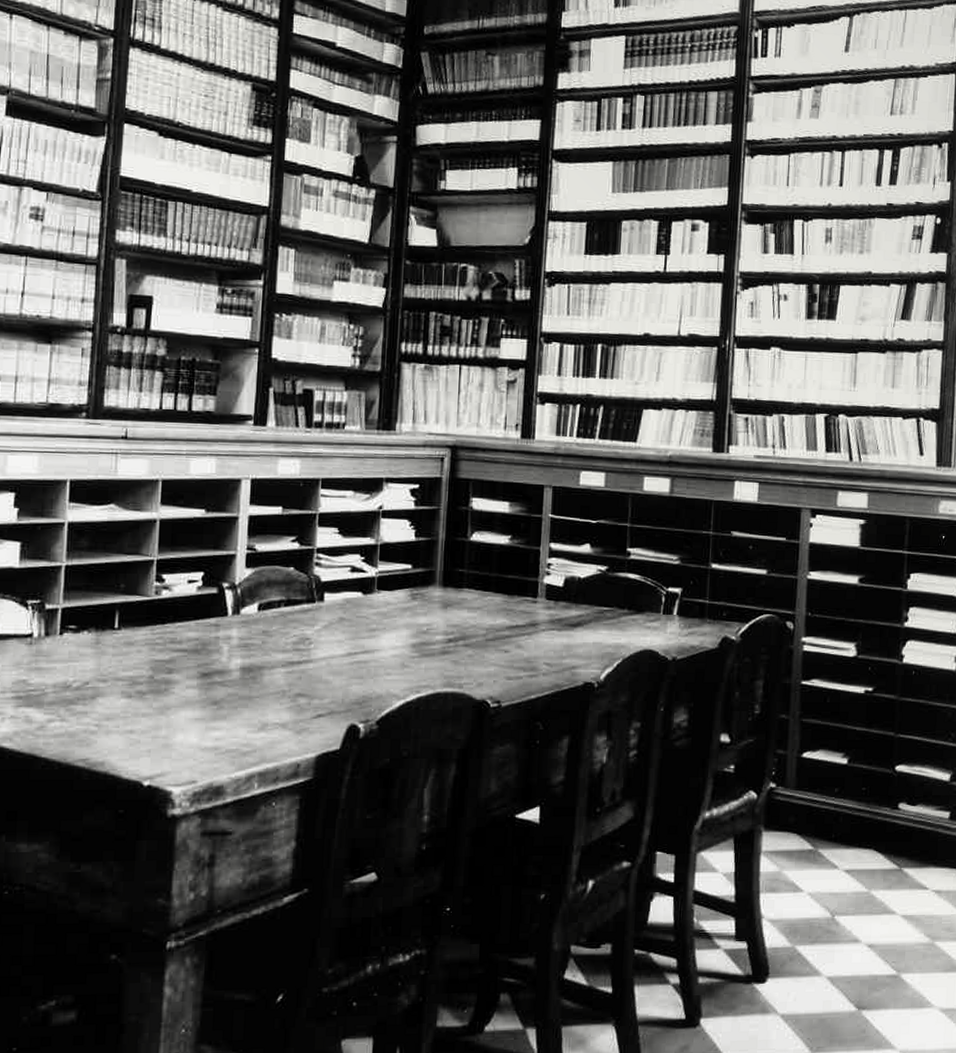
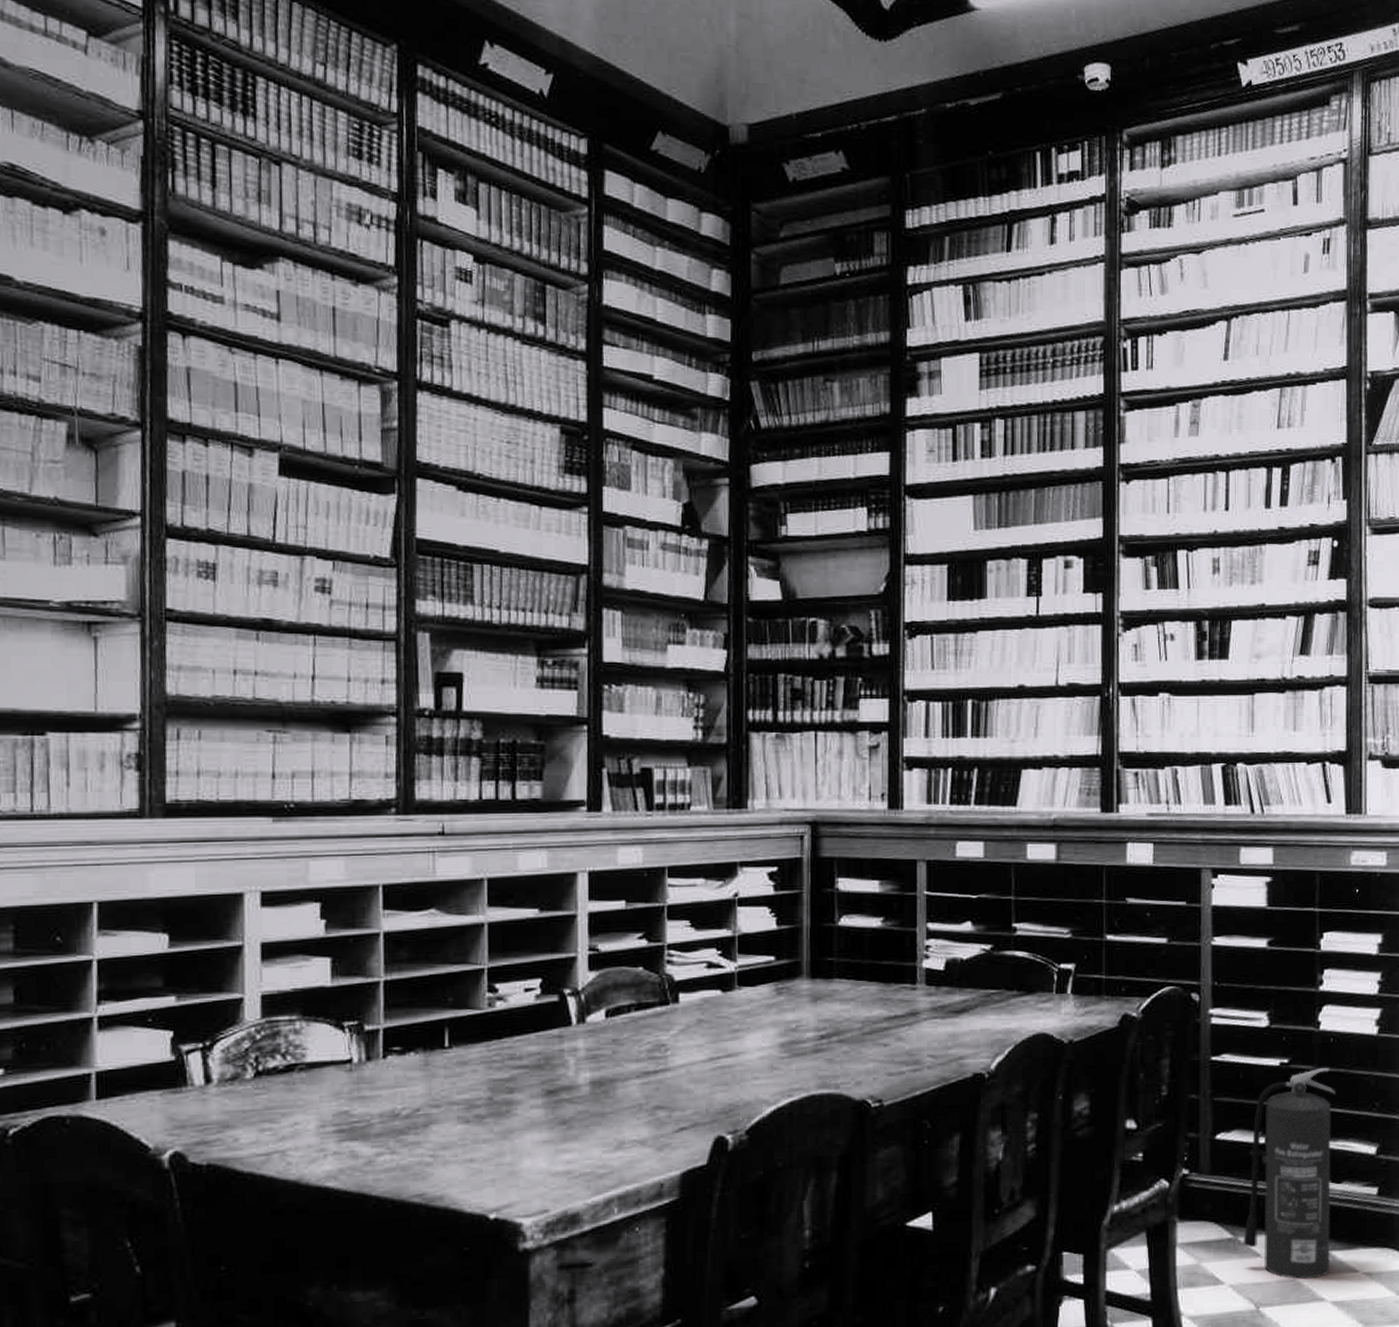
fire extinguisher: none [822,698,915,893] -> present [1243,1068,1335,1280]

